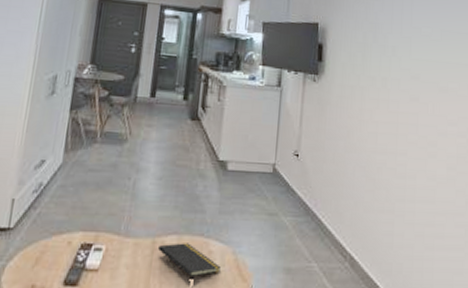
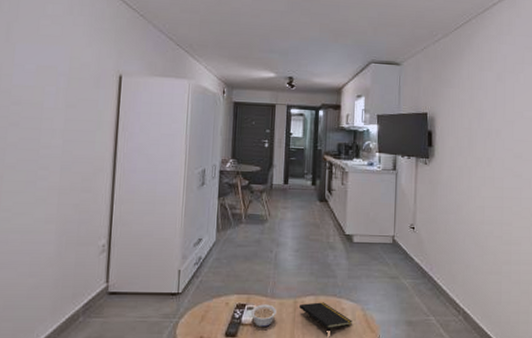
legume: none [97,244,130,273] -> present [250,304,277,327]

